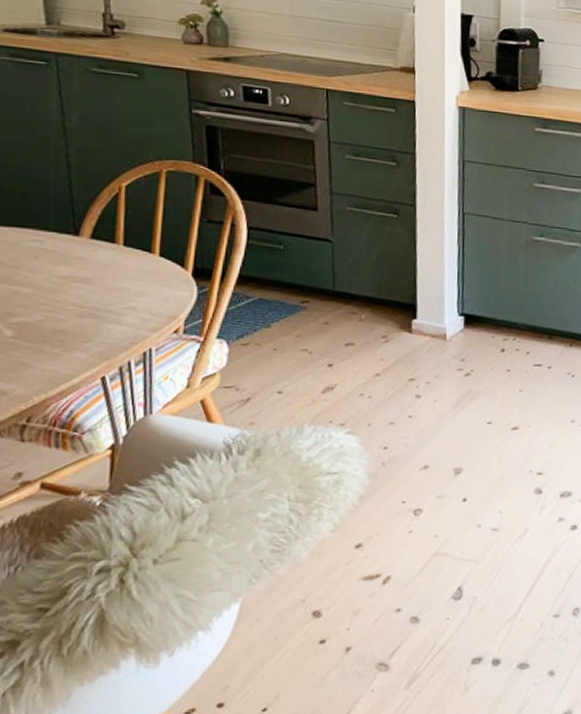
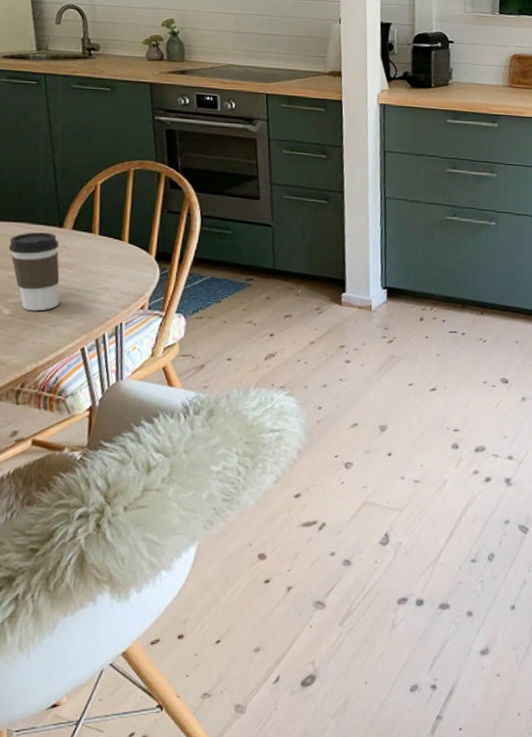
coffee cup: none [10,240,75,333] -> present [8,231,60,311]

